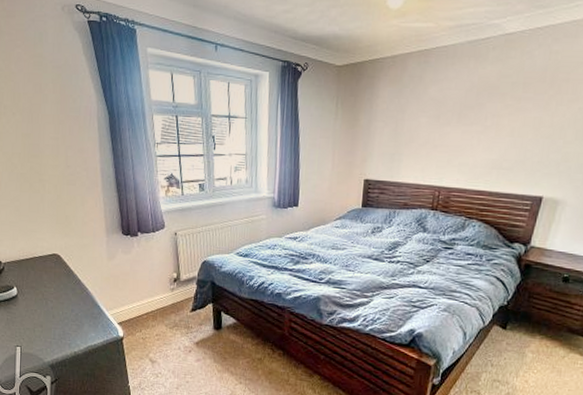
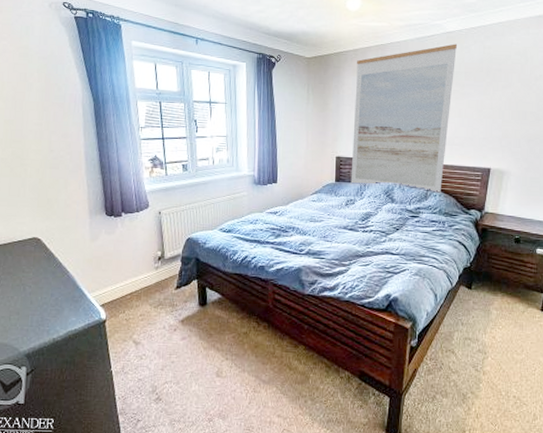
wall art: none [379,48,517,224] -> present [350,44,457,194]

